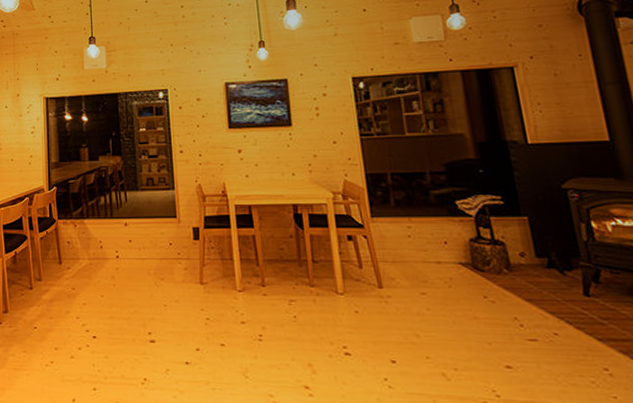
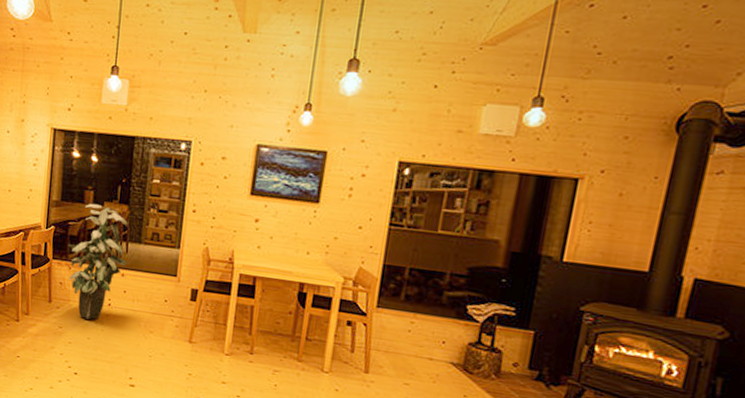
indoor plant: none [70,160,129,276] -> present [67,204,128,320]

